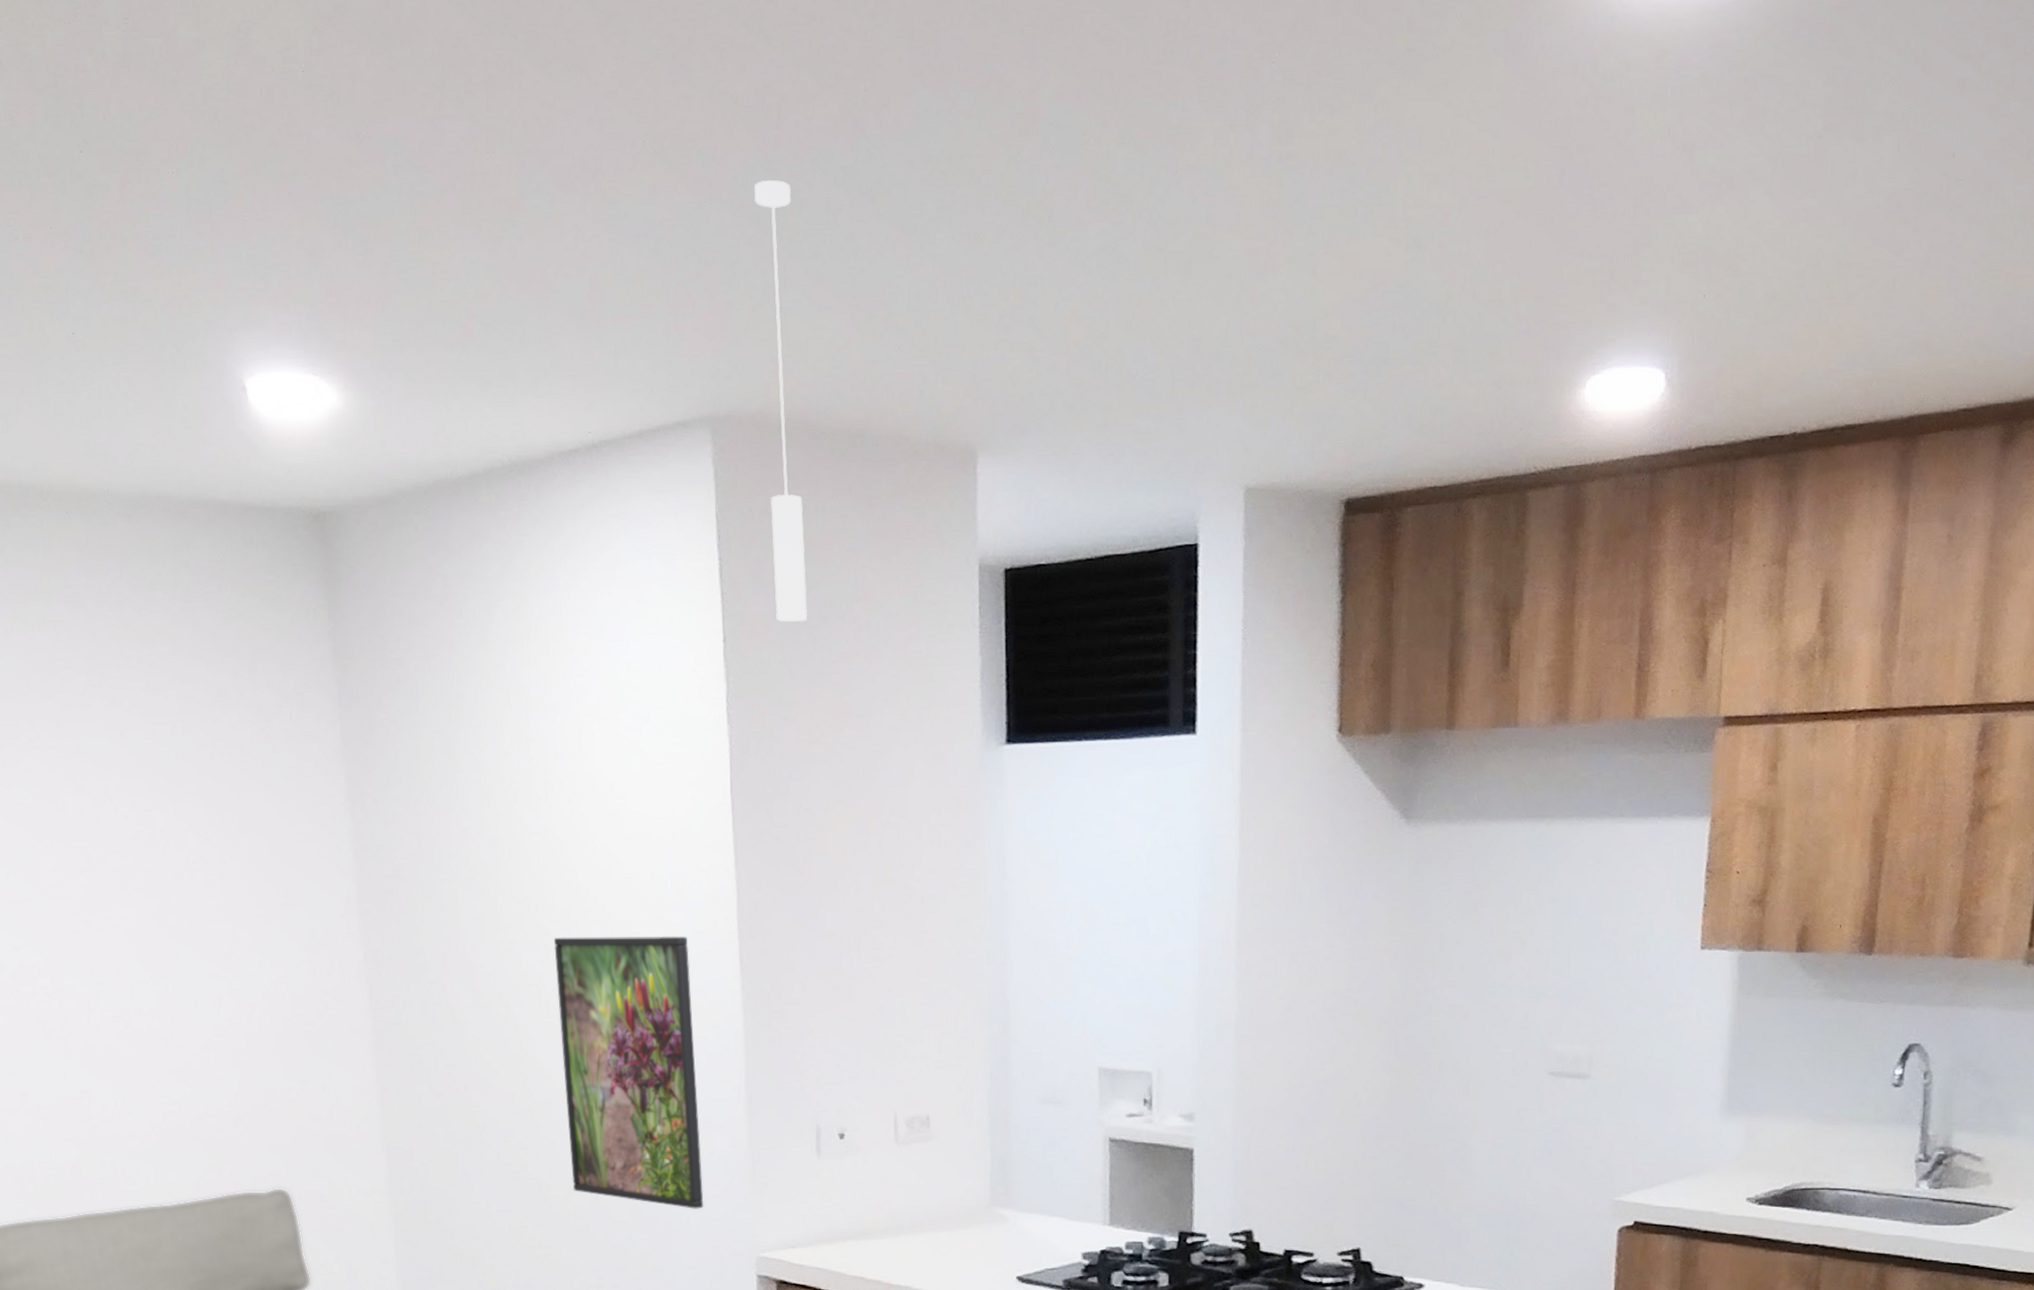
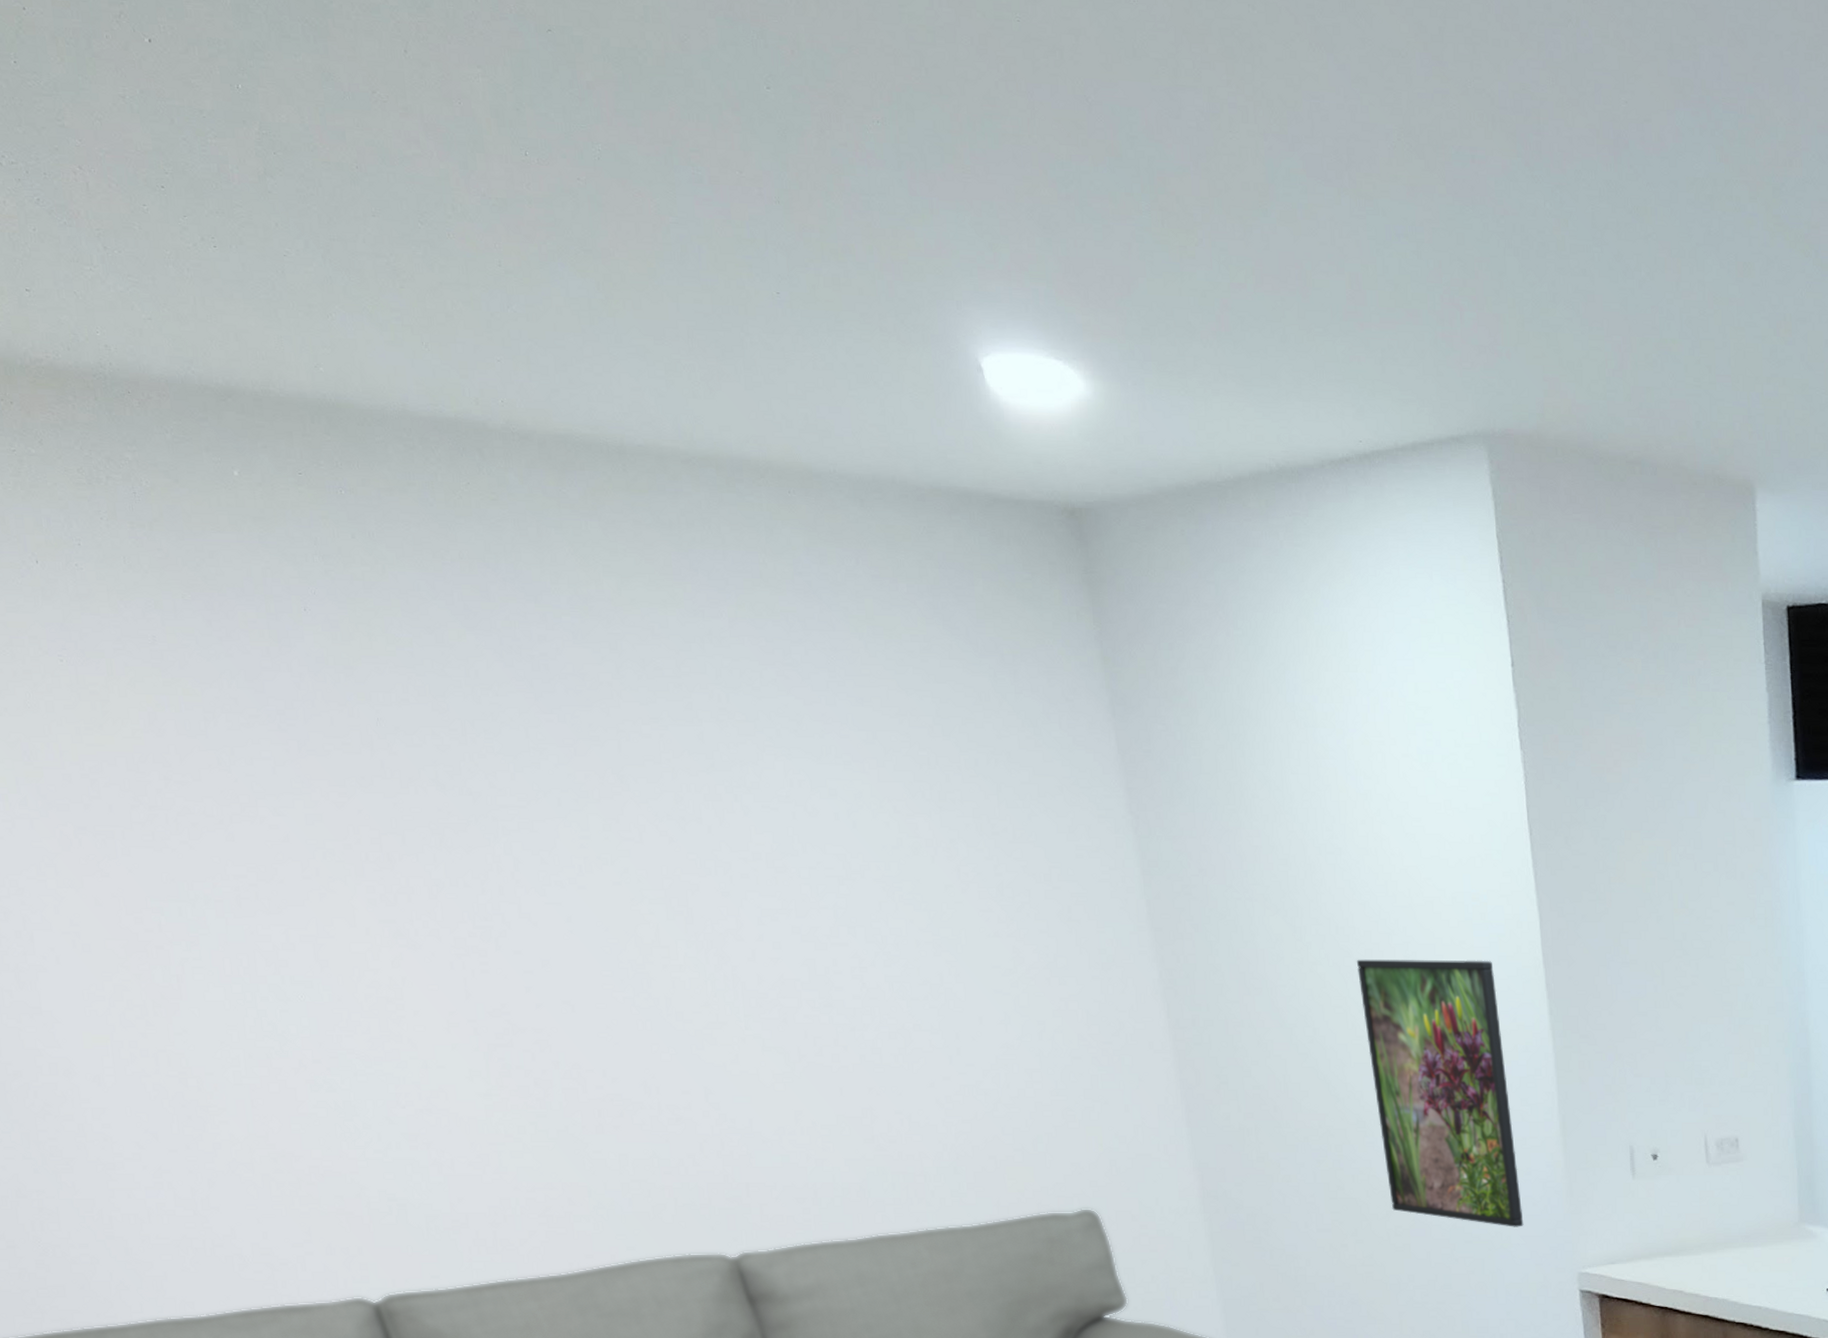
pendant lamp: present [754,180,808,622] -> none [1516,188,1596,649]

